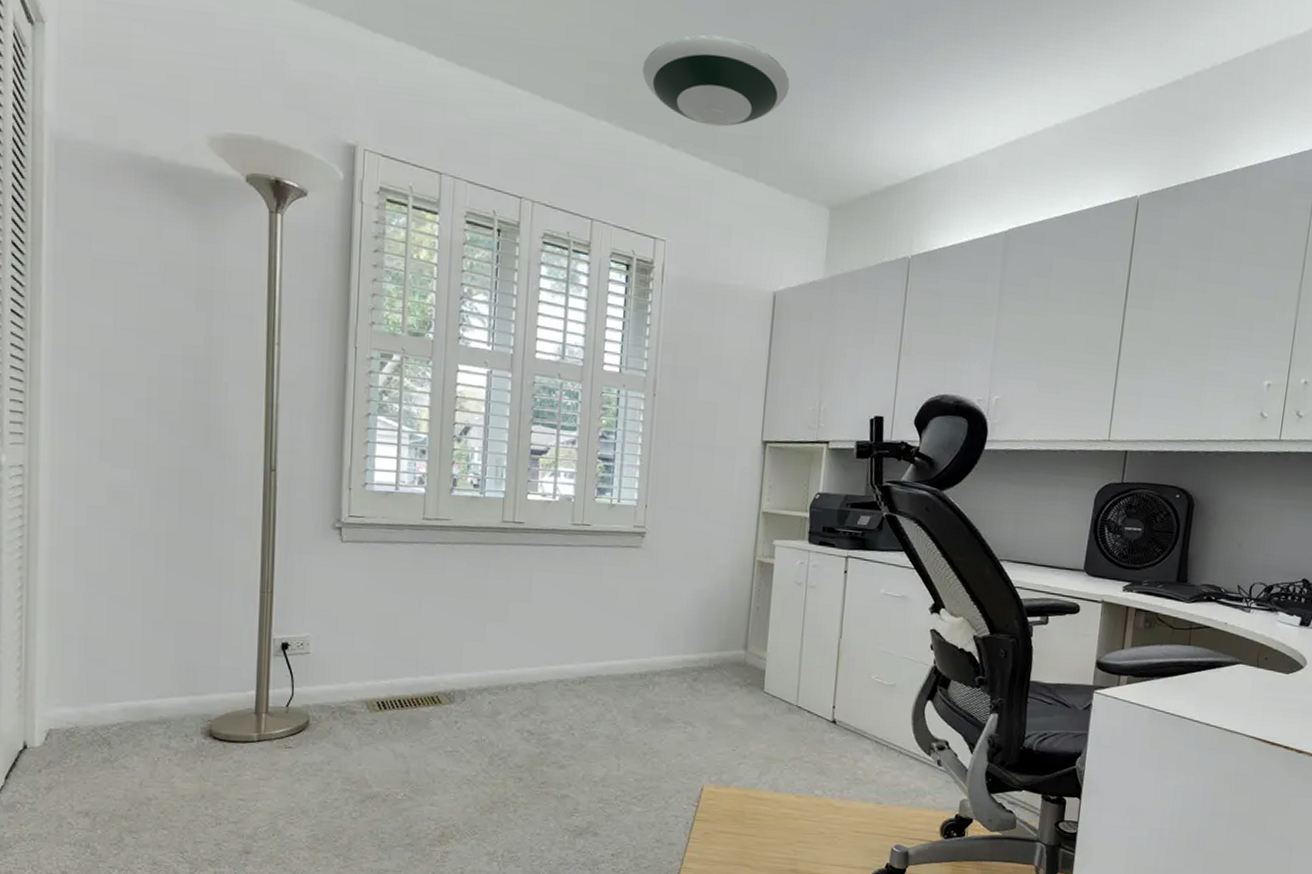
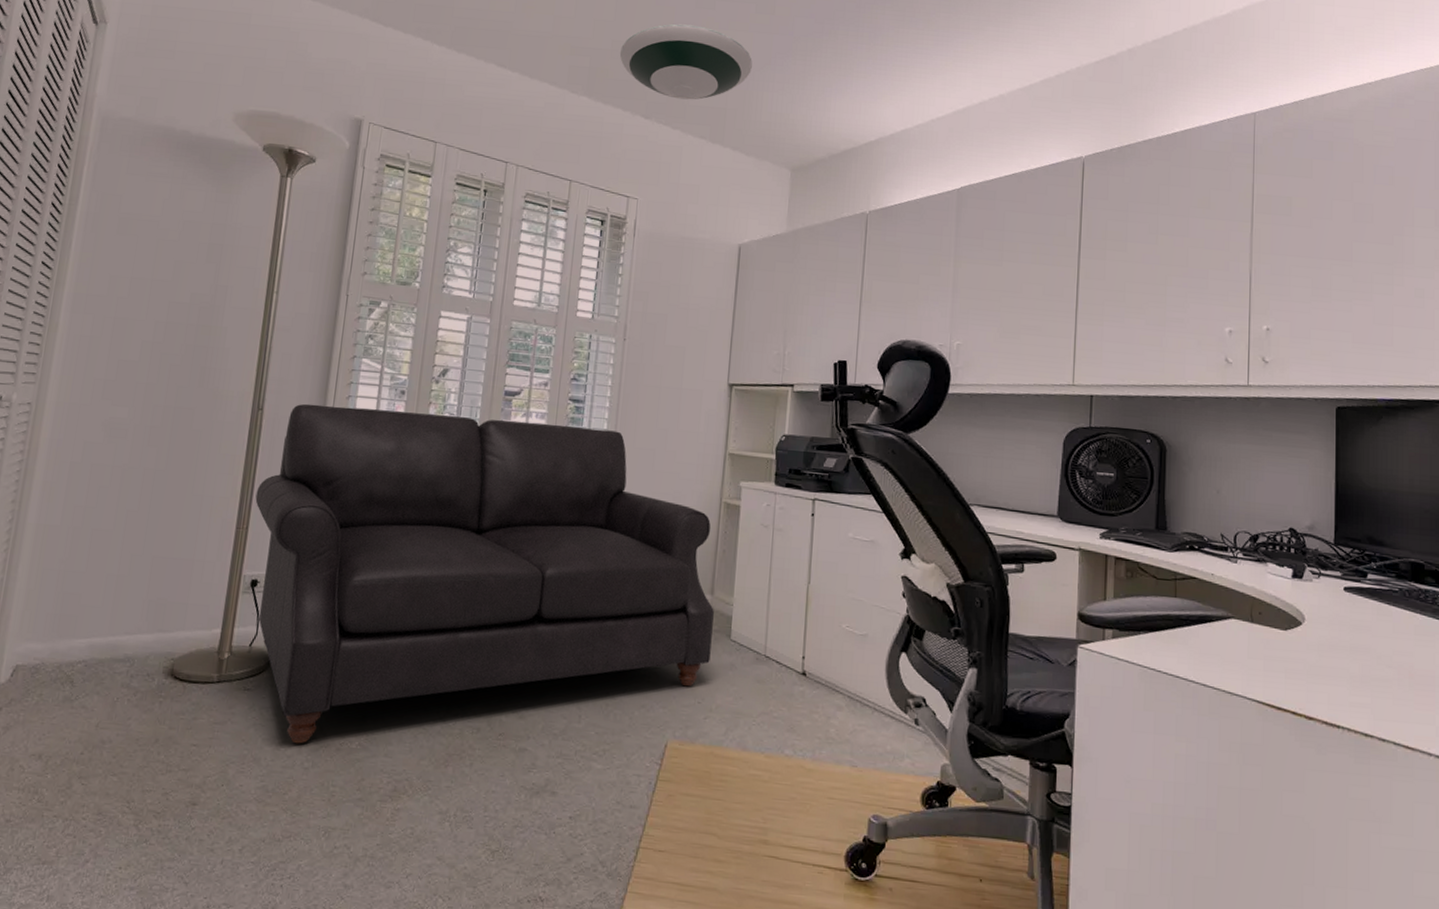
sofa: none [277,464,748,796] -> present [255,403,714,744]

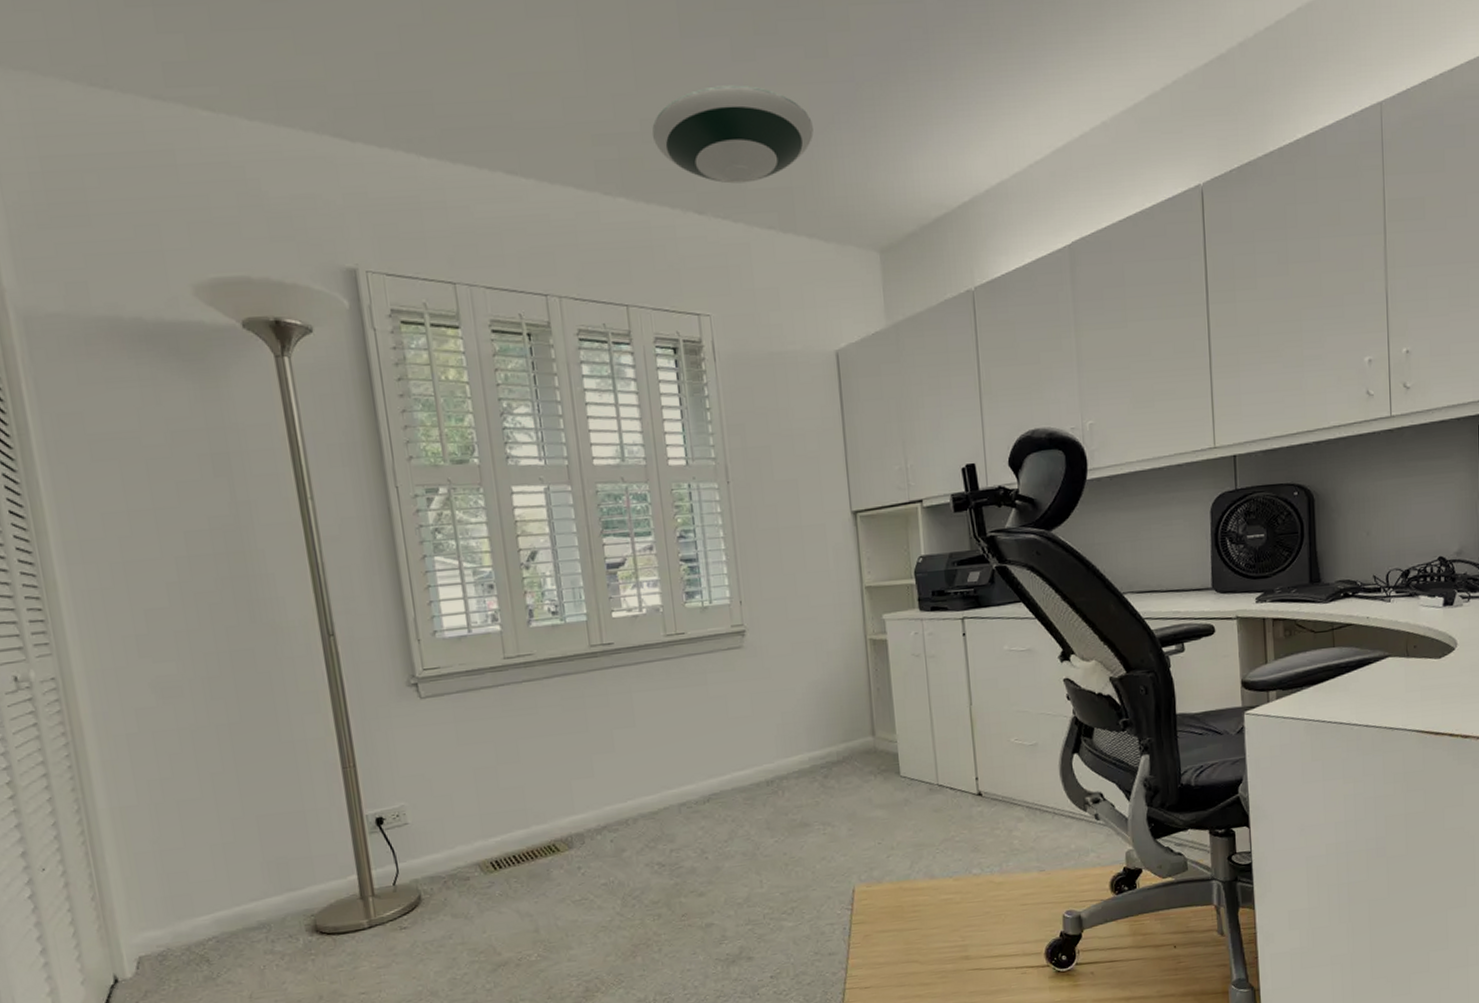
sofa: present [255,403,714,744] -> none [353,585,883,969]

